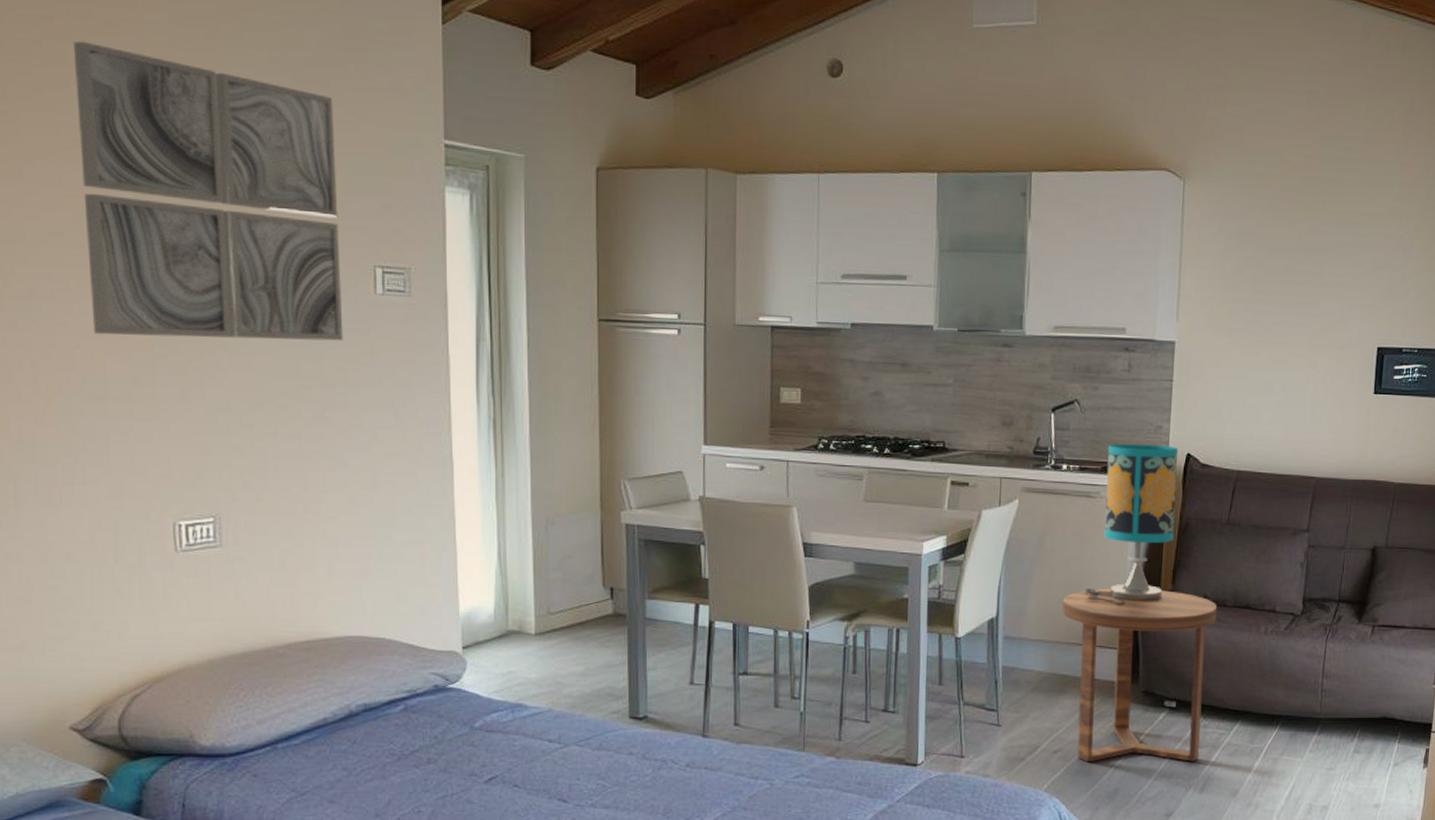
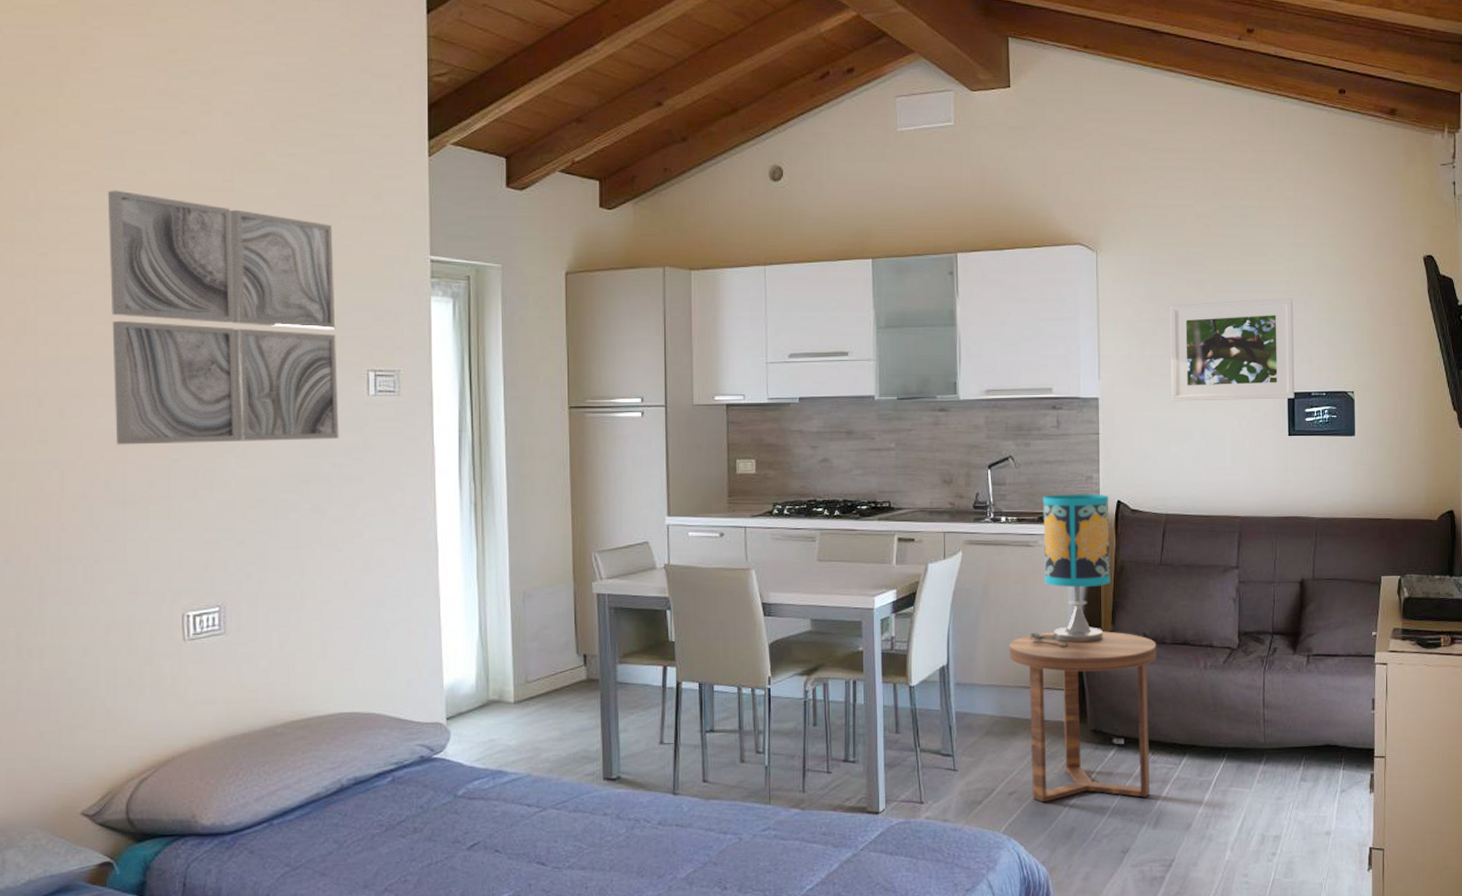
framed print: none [1253,243,1393,354] -> present [1170,297,1295,402]

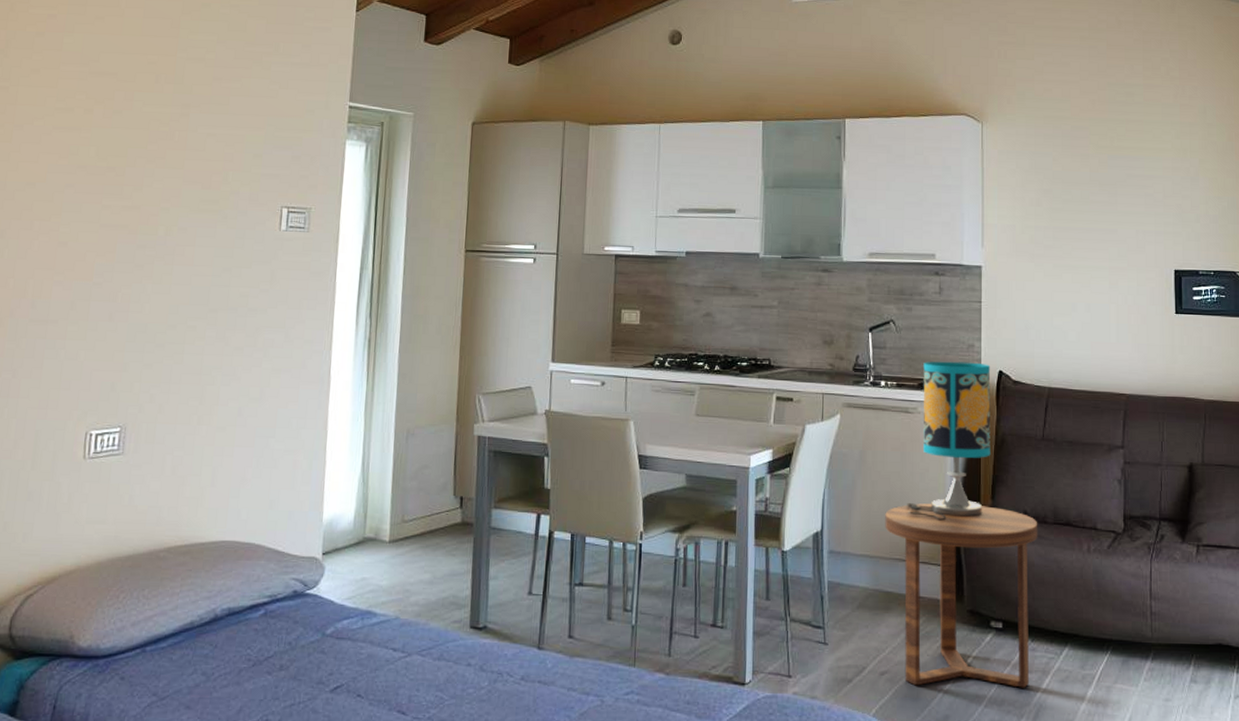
wall art: present [107,190,339,445] -> none [46,32,264,271]
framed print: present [1170,297,1295,402] -> none [1055,175,1182,276]

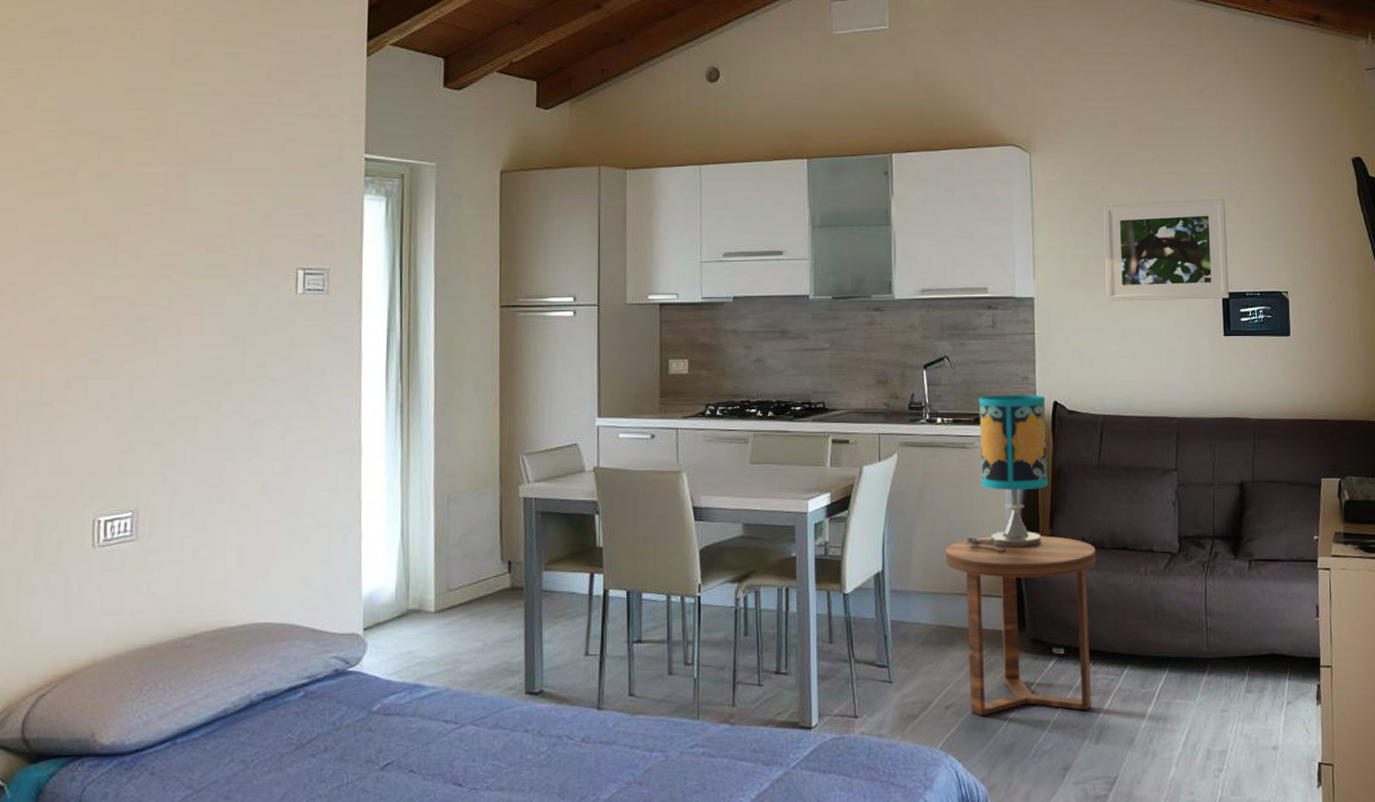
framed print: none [1055,175,1182,276] -> present [1104,198,1229,301]

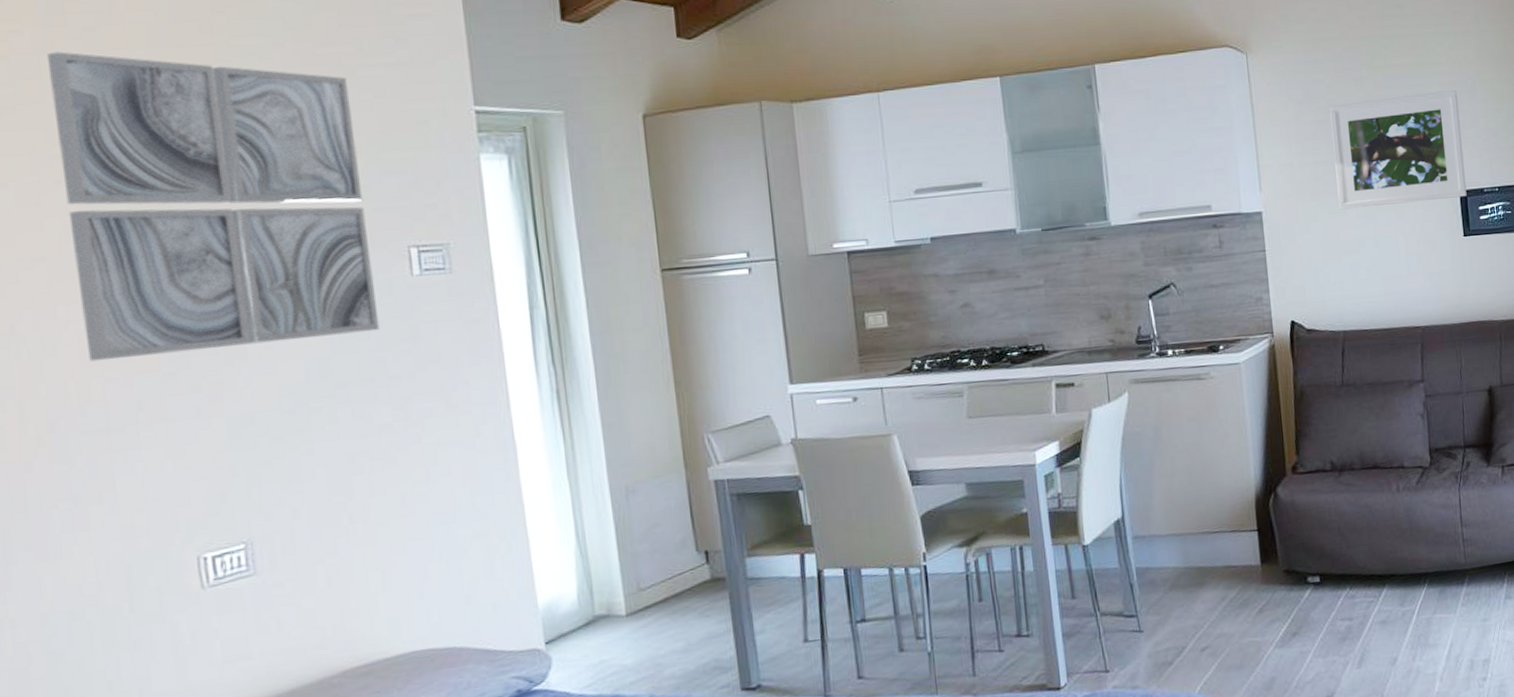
wall art: none [35,88,268,344] -> present [46,51,380,362]
side table: present [945,536,1097,717] -> none [1188,462,1351,655]
table lamp: present [967,394,1048,553] -> none [1210,316,1291,486]

